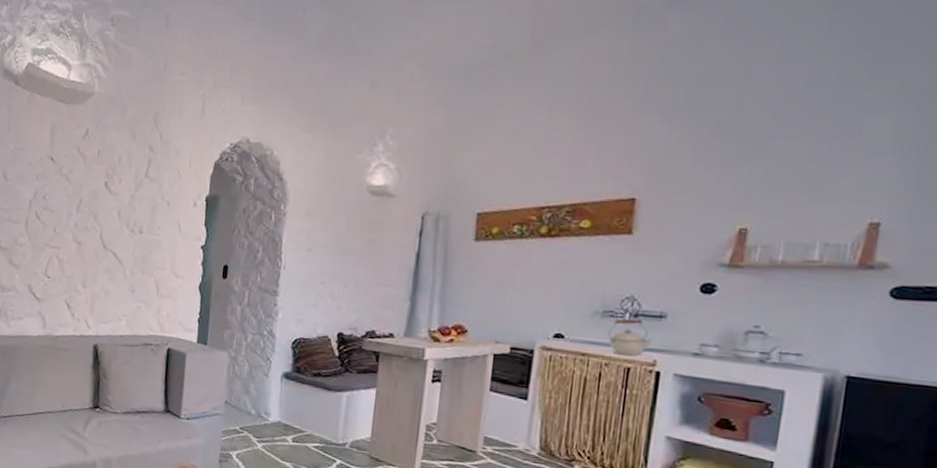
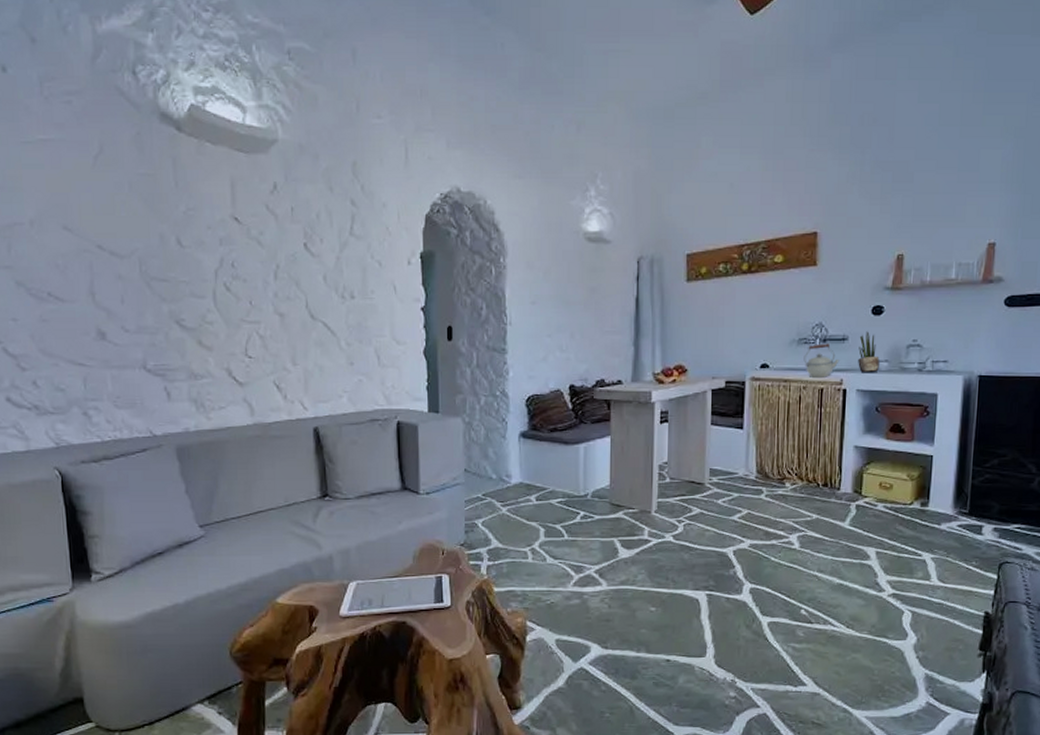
potted plant: none [677,310,707,358] -> present [858,331,880,373]

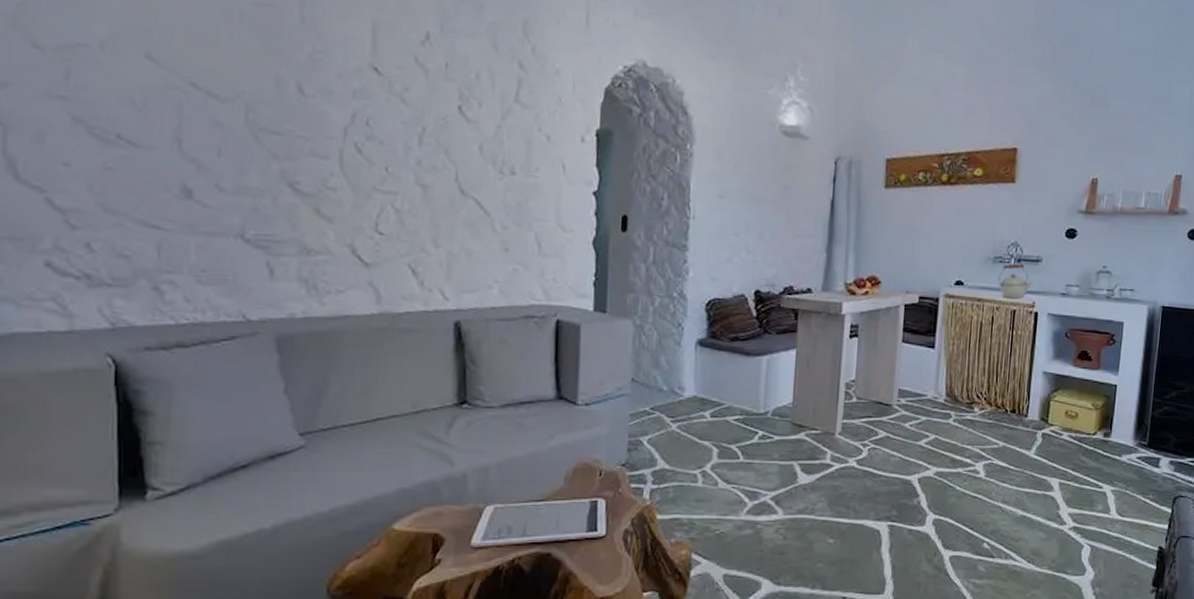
potted plant: present [858,331,880,373] -> none [1050,254,1071,297]

